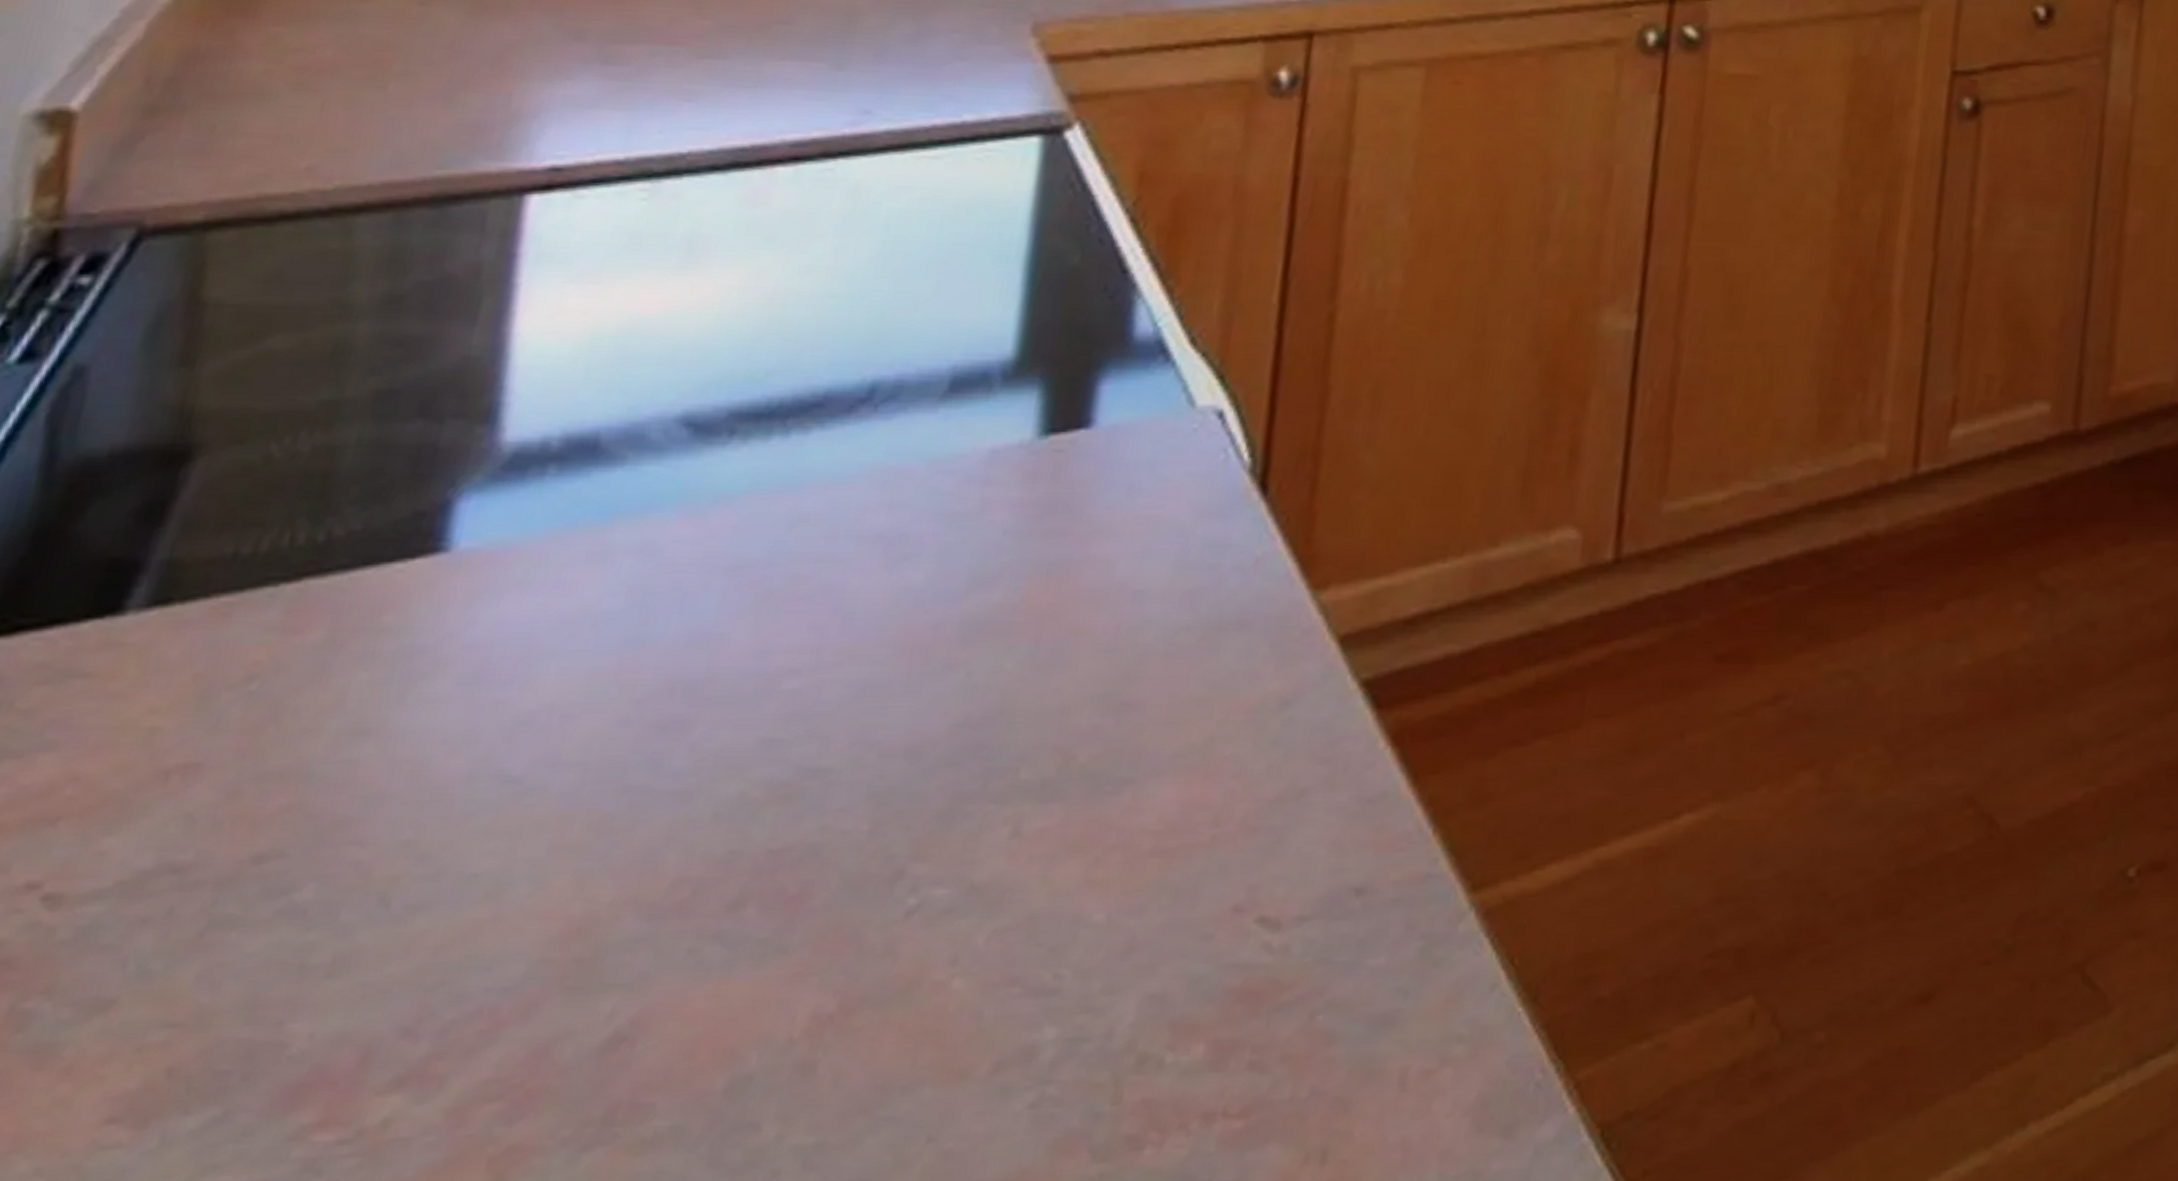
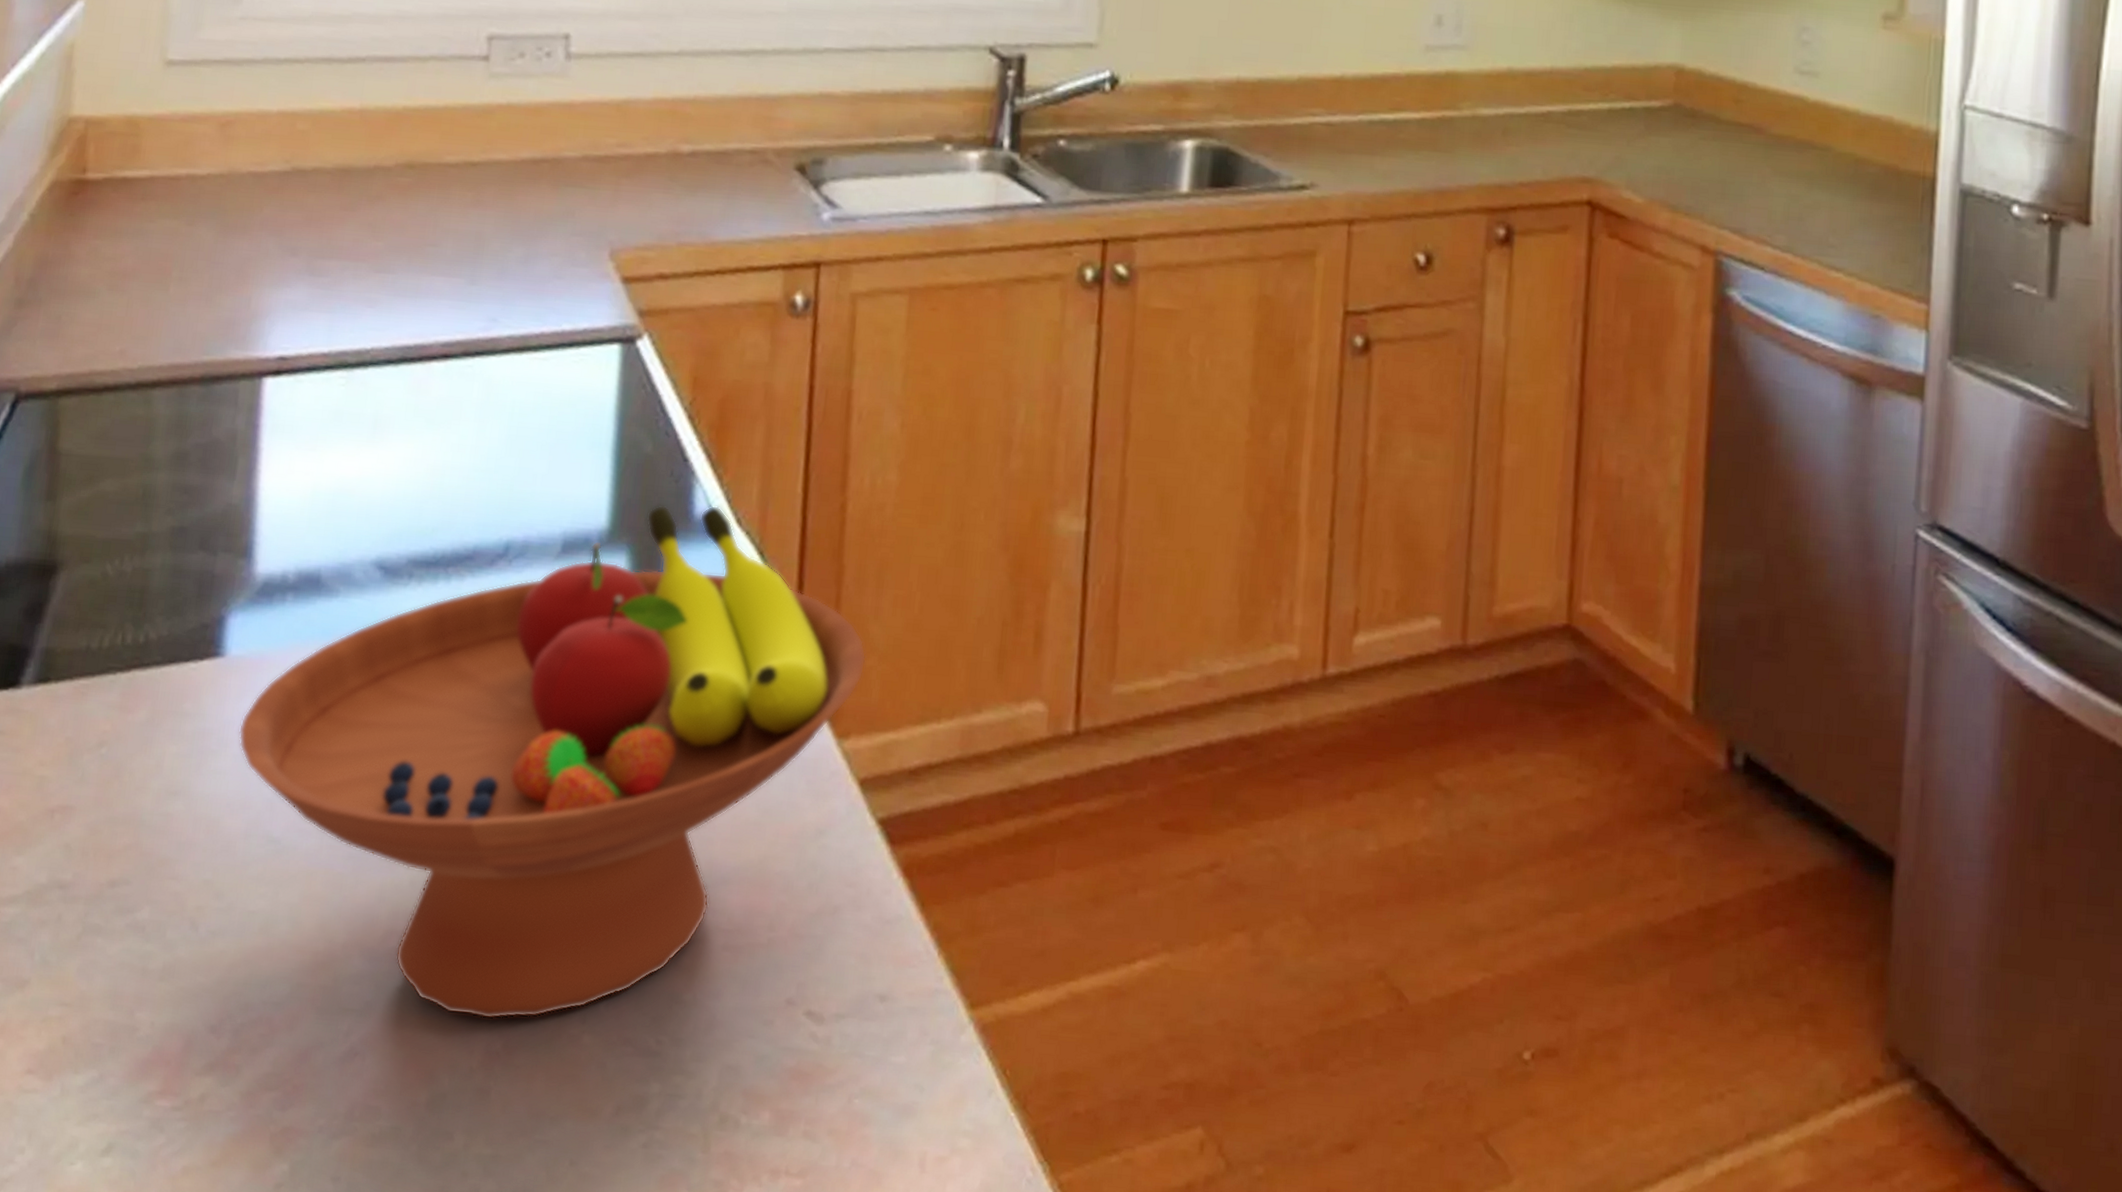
fruit bowl: none [464,323,1355,976] -> present [238,505,867,1020]

